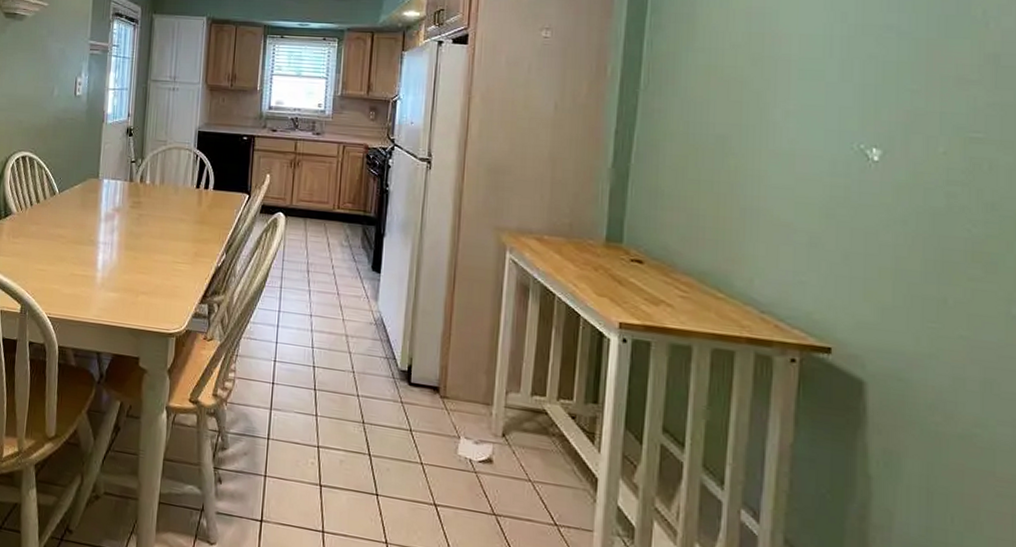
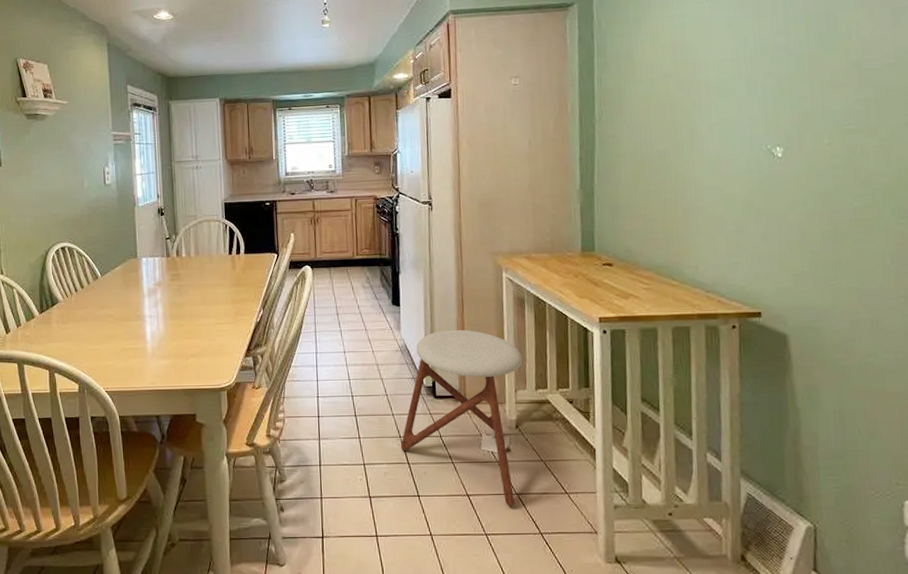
stool: none [362,308,519,529] -> present [400,329,523,507]

